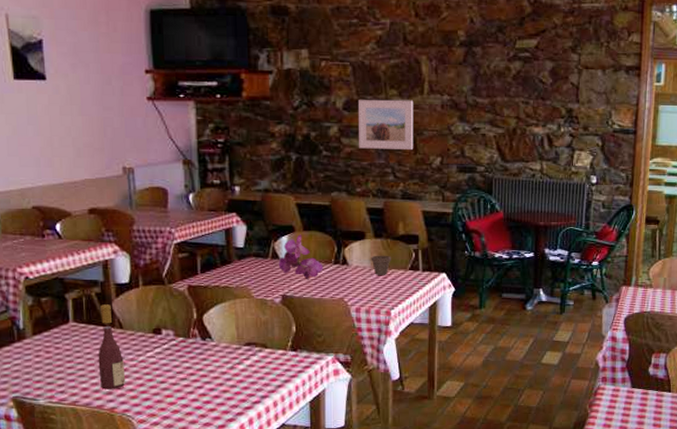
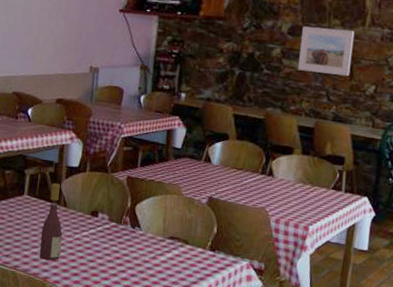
flower: present [278,234,324,279] -> none [209,142,251,185]
flower pot: present [371,255,391,275] -> none [296,171,316,191]

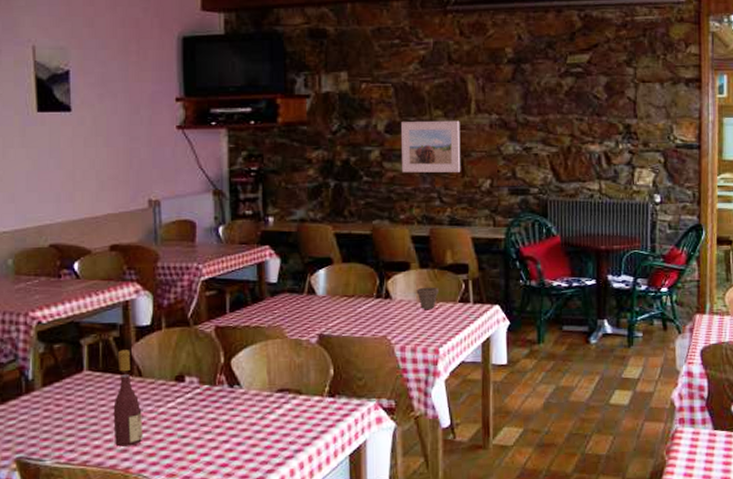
flower pot: none [296,171,316,191] -> present [416,287,439,309]

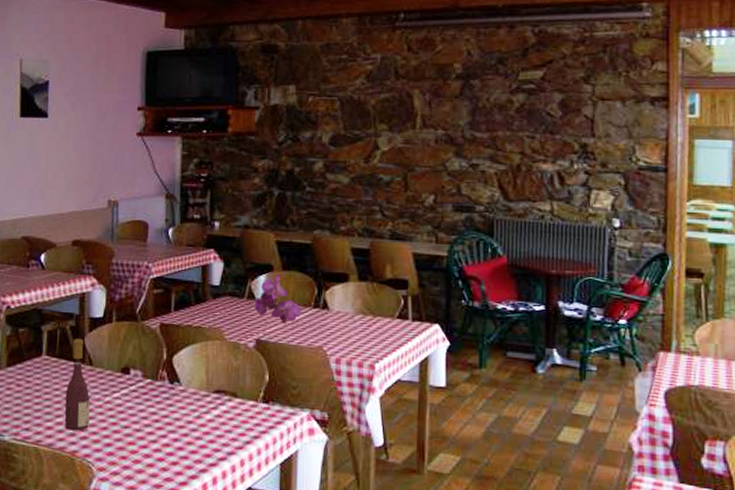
flower: none [315,266,365,316] -> present [254,274,302,323]
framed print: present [401,120,461,173] -> none [345,134,405,186]
flower pot: present [416,287,439,309] -> none [354,300,377,323]

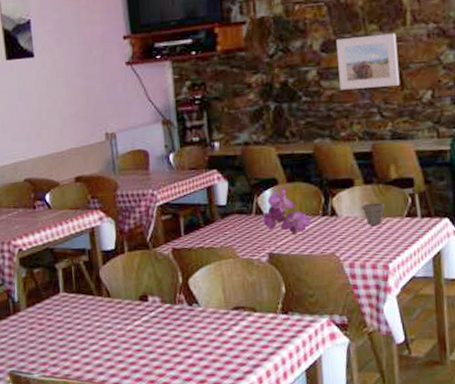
wine bottle: present [64,339,90,431] -> none [87,272,115,362]
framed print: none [345,134,405,186] -> present [336,33,400,90]
flower pot: none [354,300,377,323] -> present [362,202,385,225]

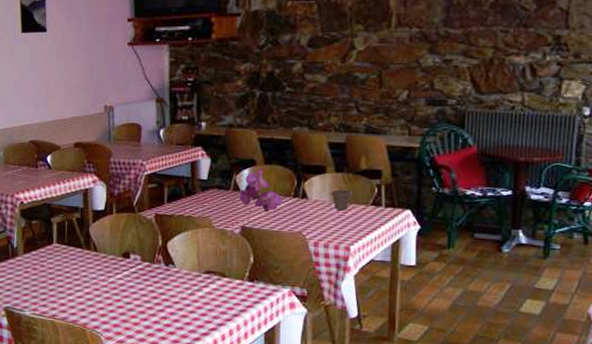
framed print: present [336,33,400,90] -> none [322,34,380,84]

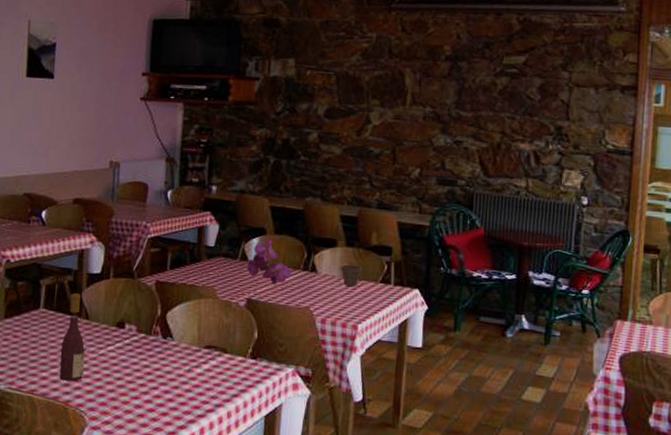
wine bottle: none [75,229,97,307] -> present [59,293,85,382]

